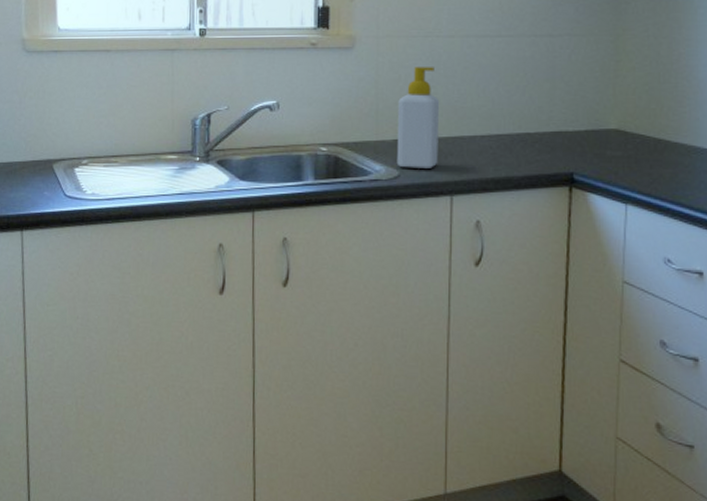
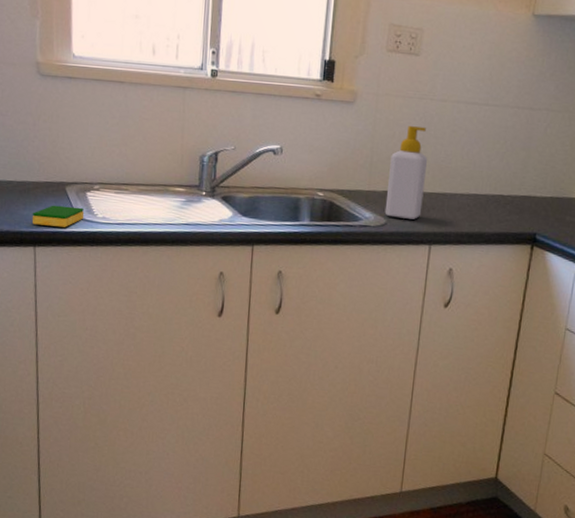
dish sponge: none [18,184,73,208] -> present [31,205,85,227]

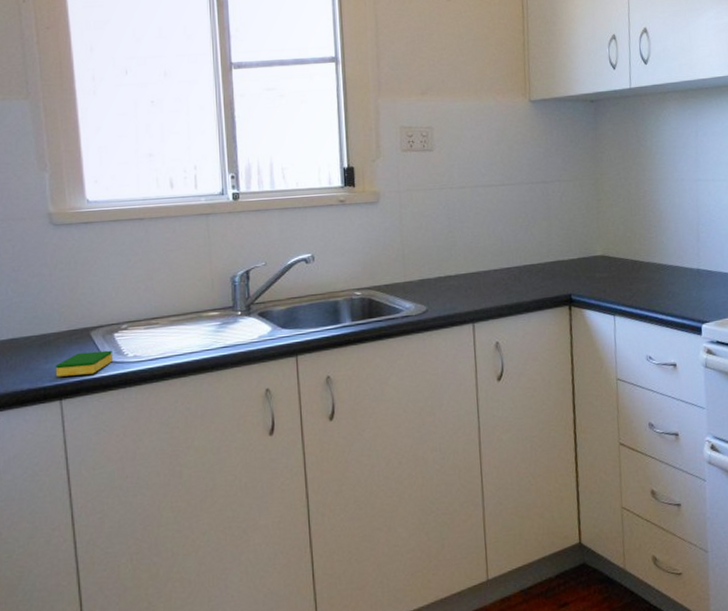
soap bottle: present [384,126,428,220] -> none [421,214,460,304]

